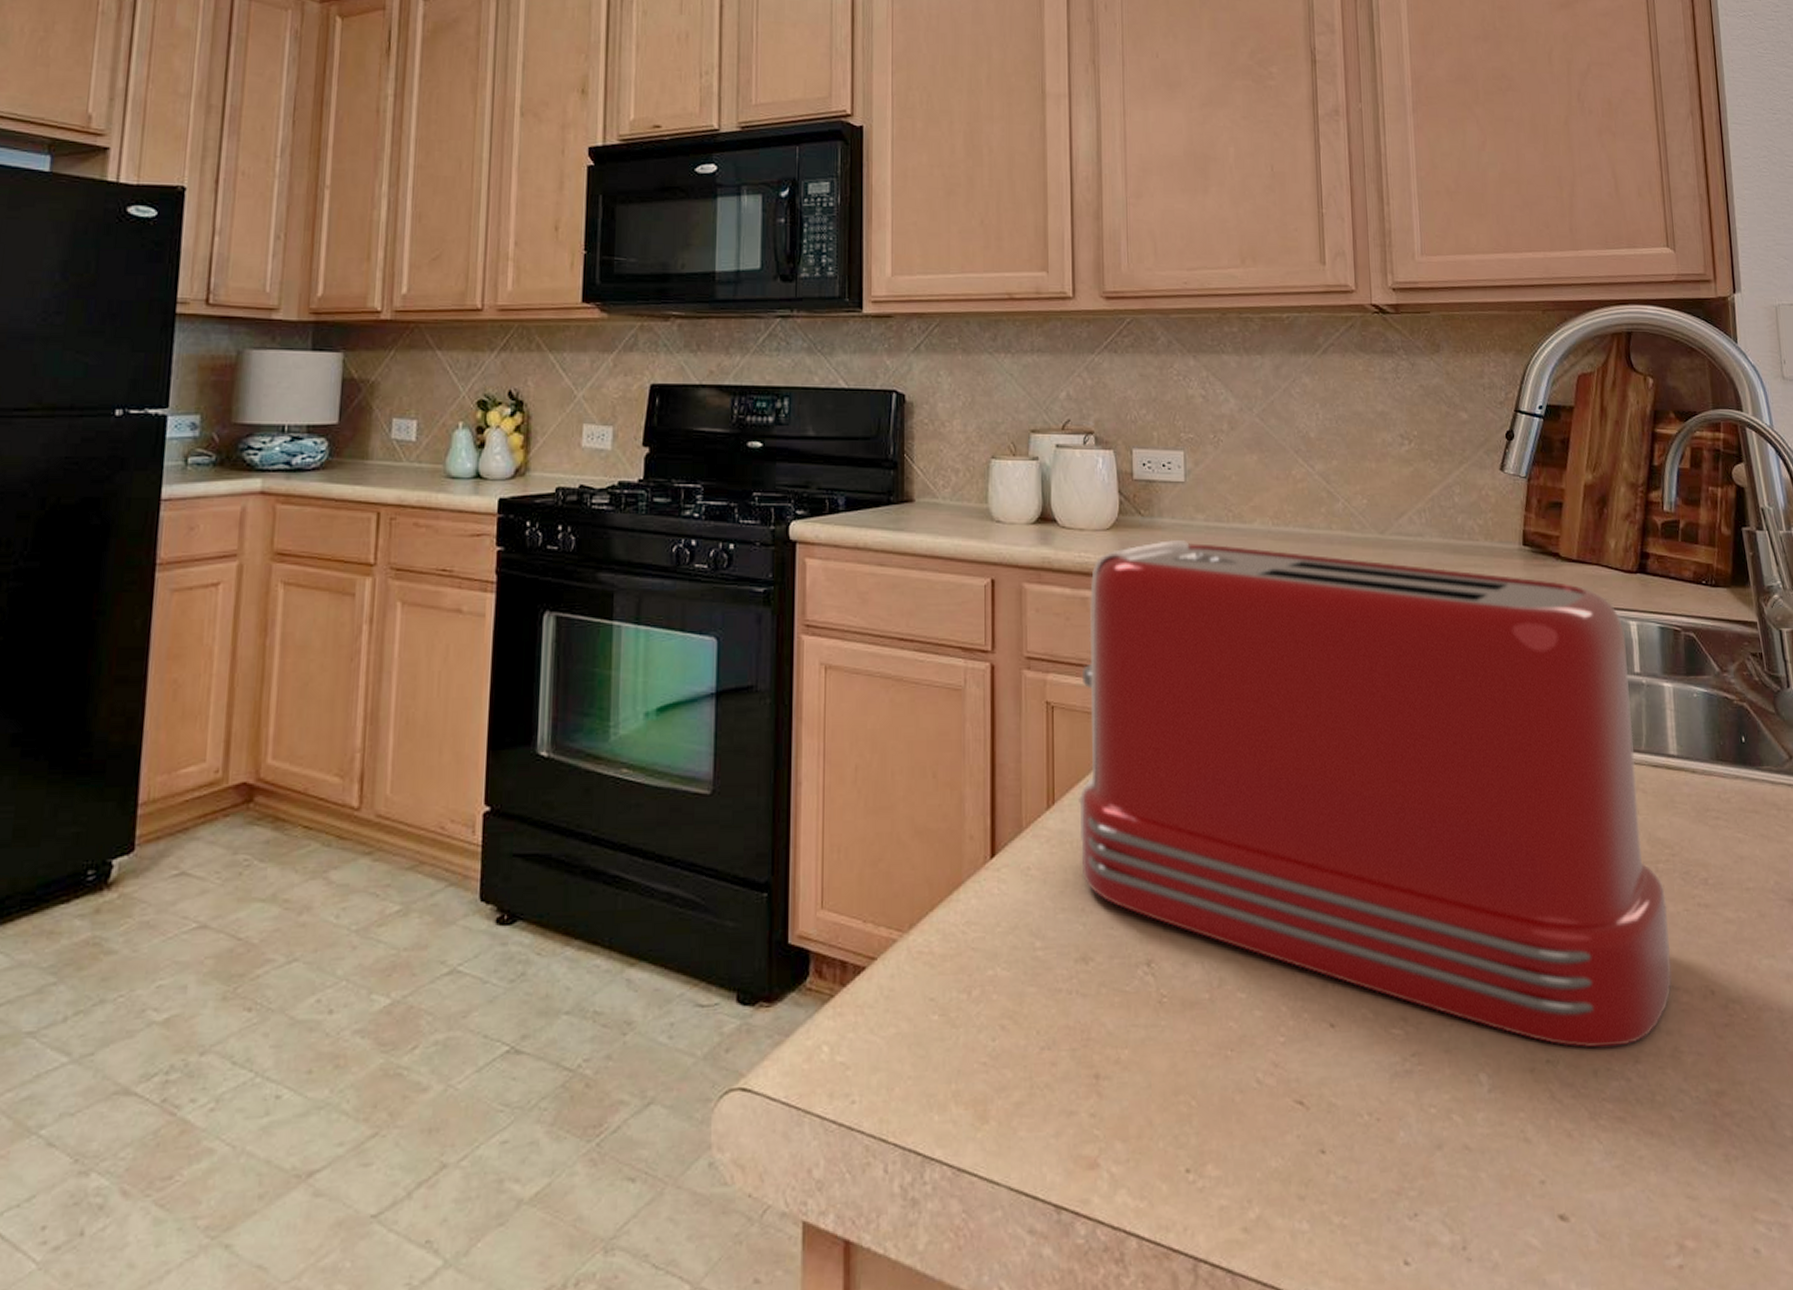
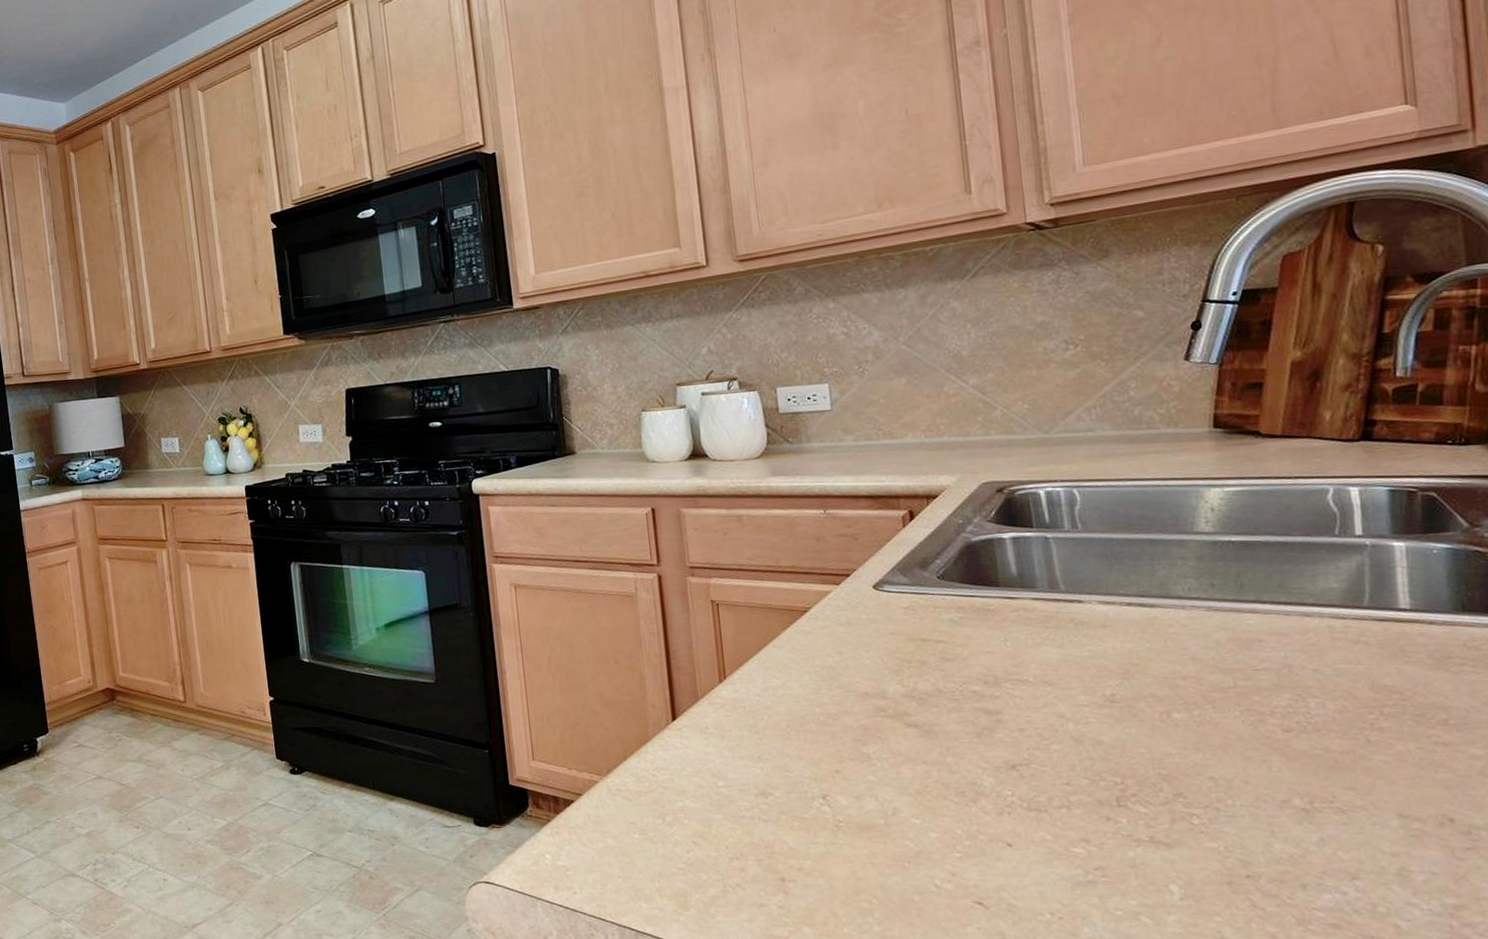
toaster: present [1079,540,1672,1048] -> none [743,457,1400,866]

